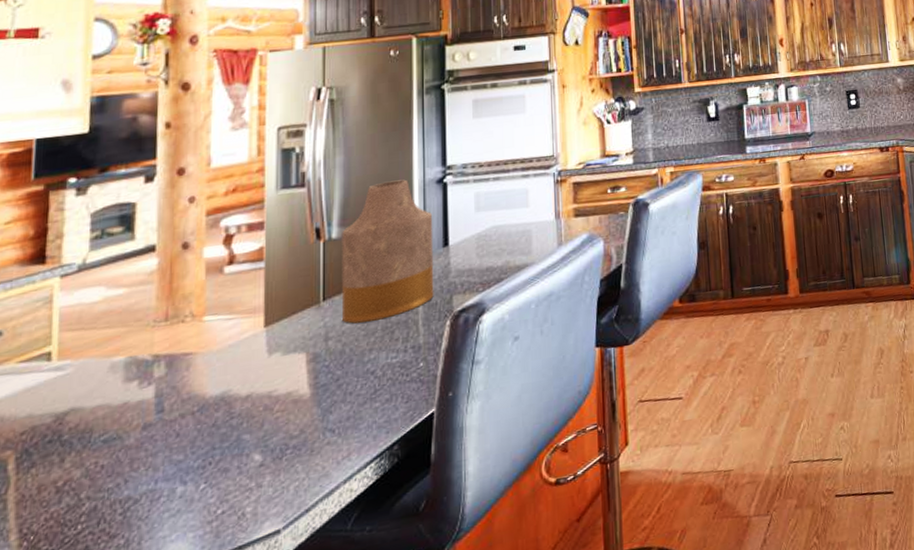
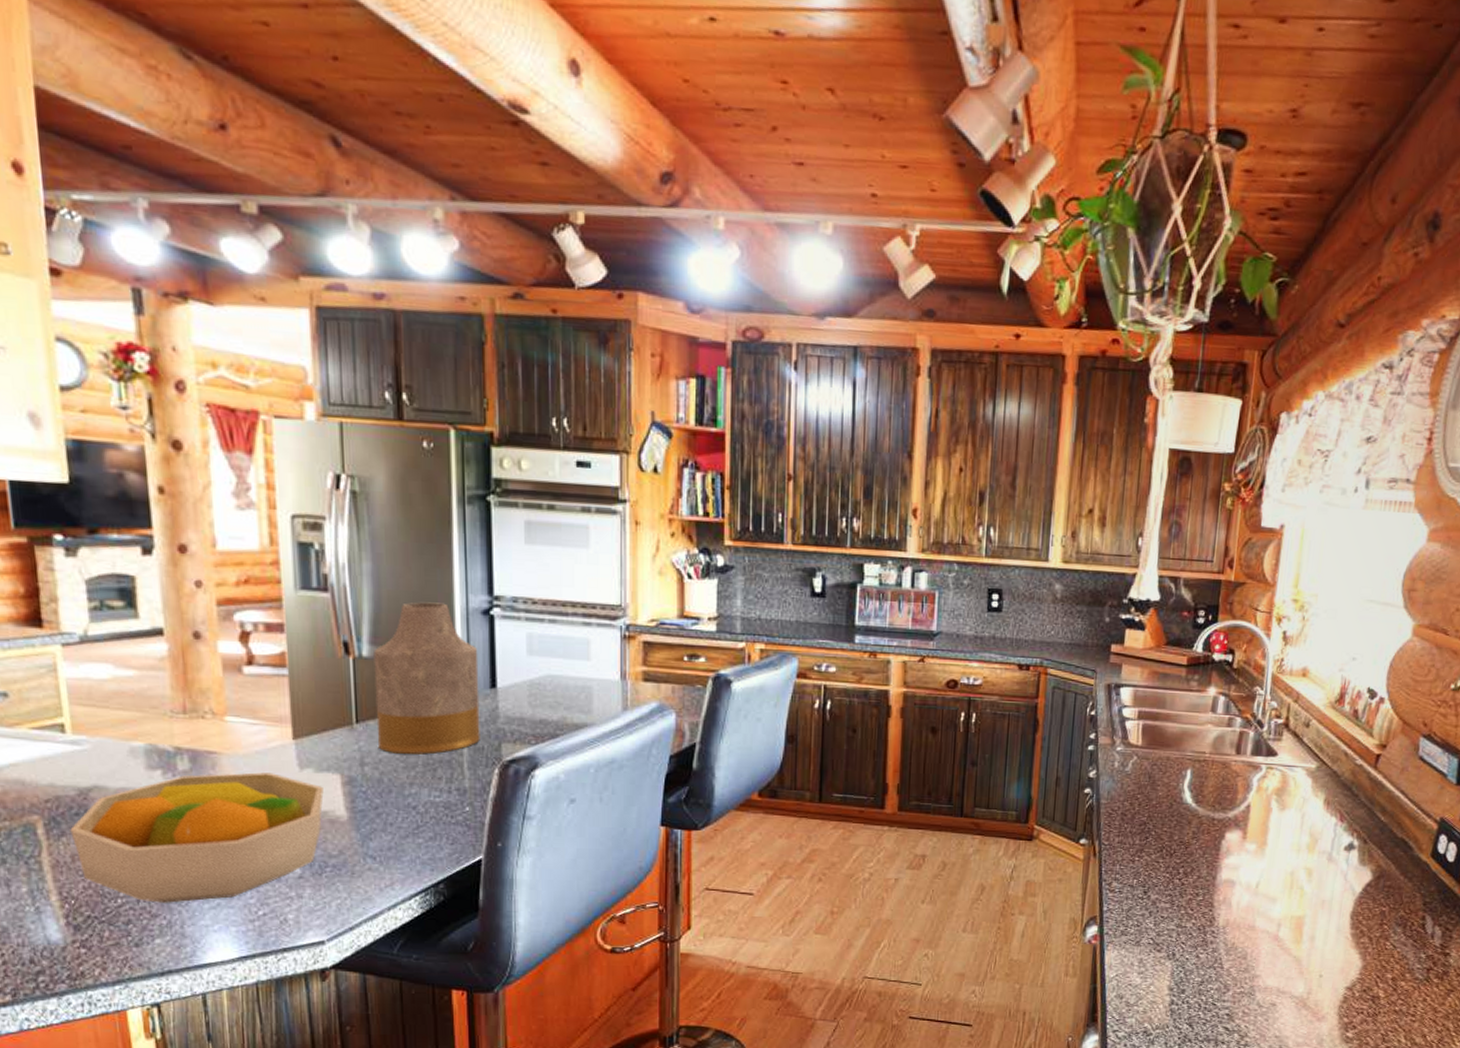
fruit bowl: none [40,363,289,523] -> present [70,772,324,903]

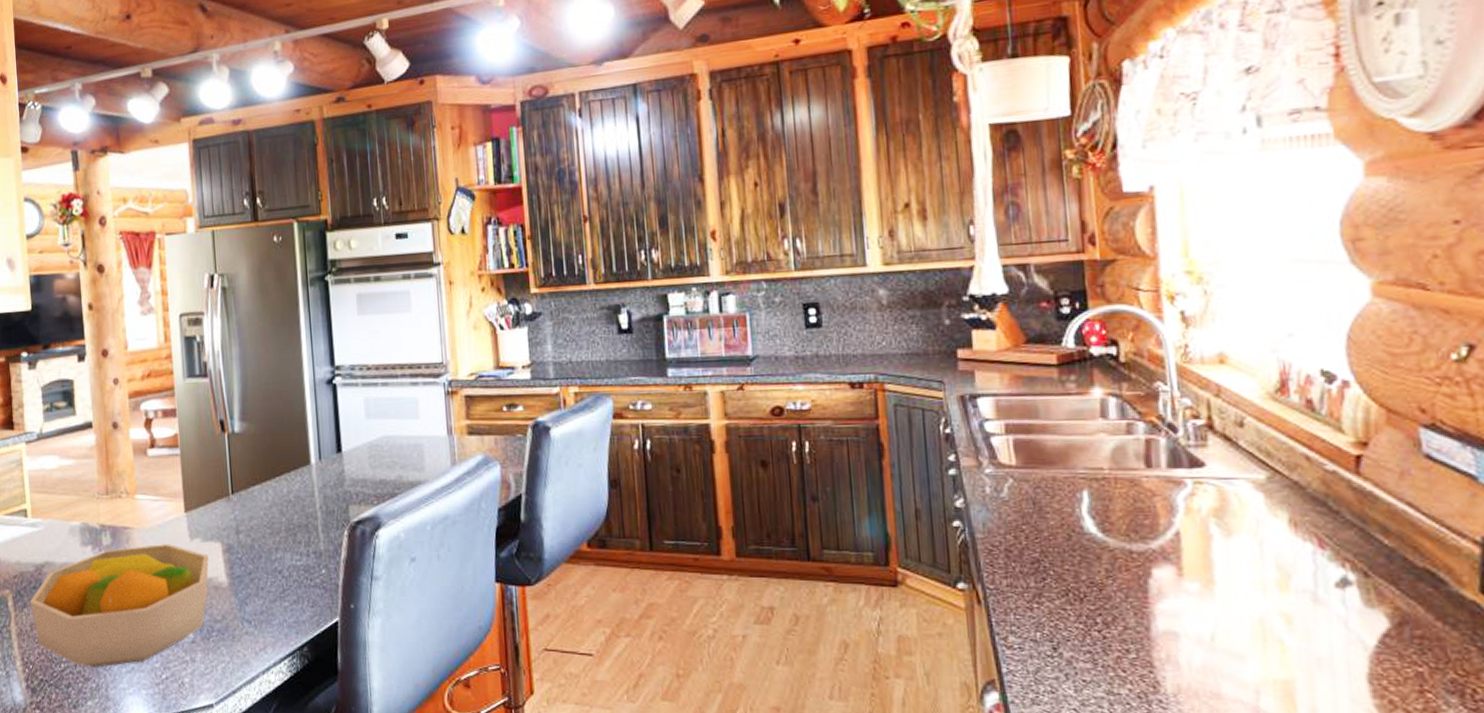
vase: present [373,602,480,755] -> none [243,377,331,522]

